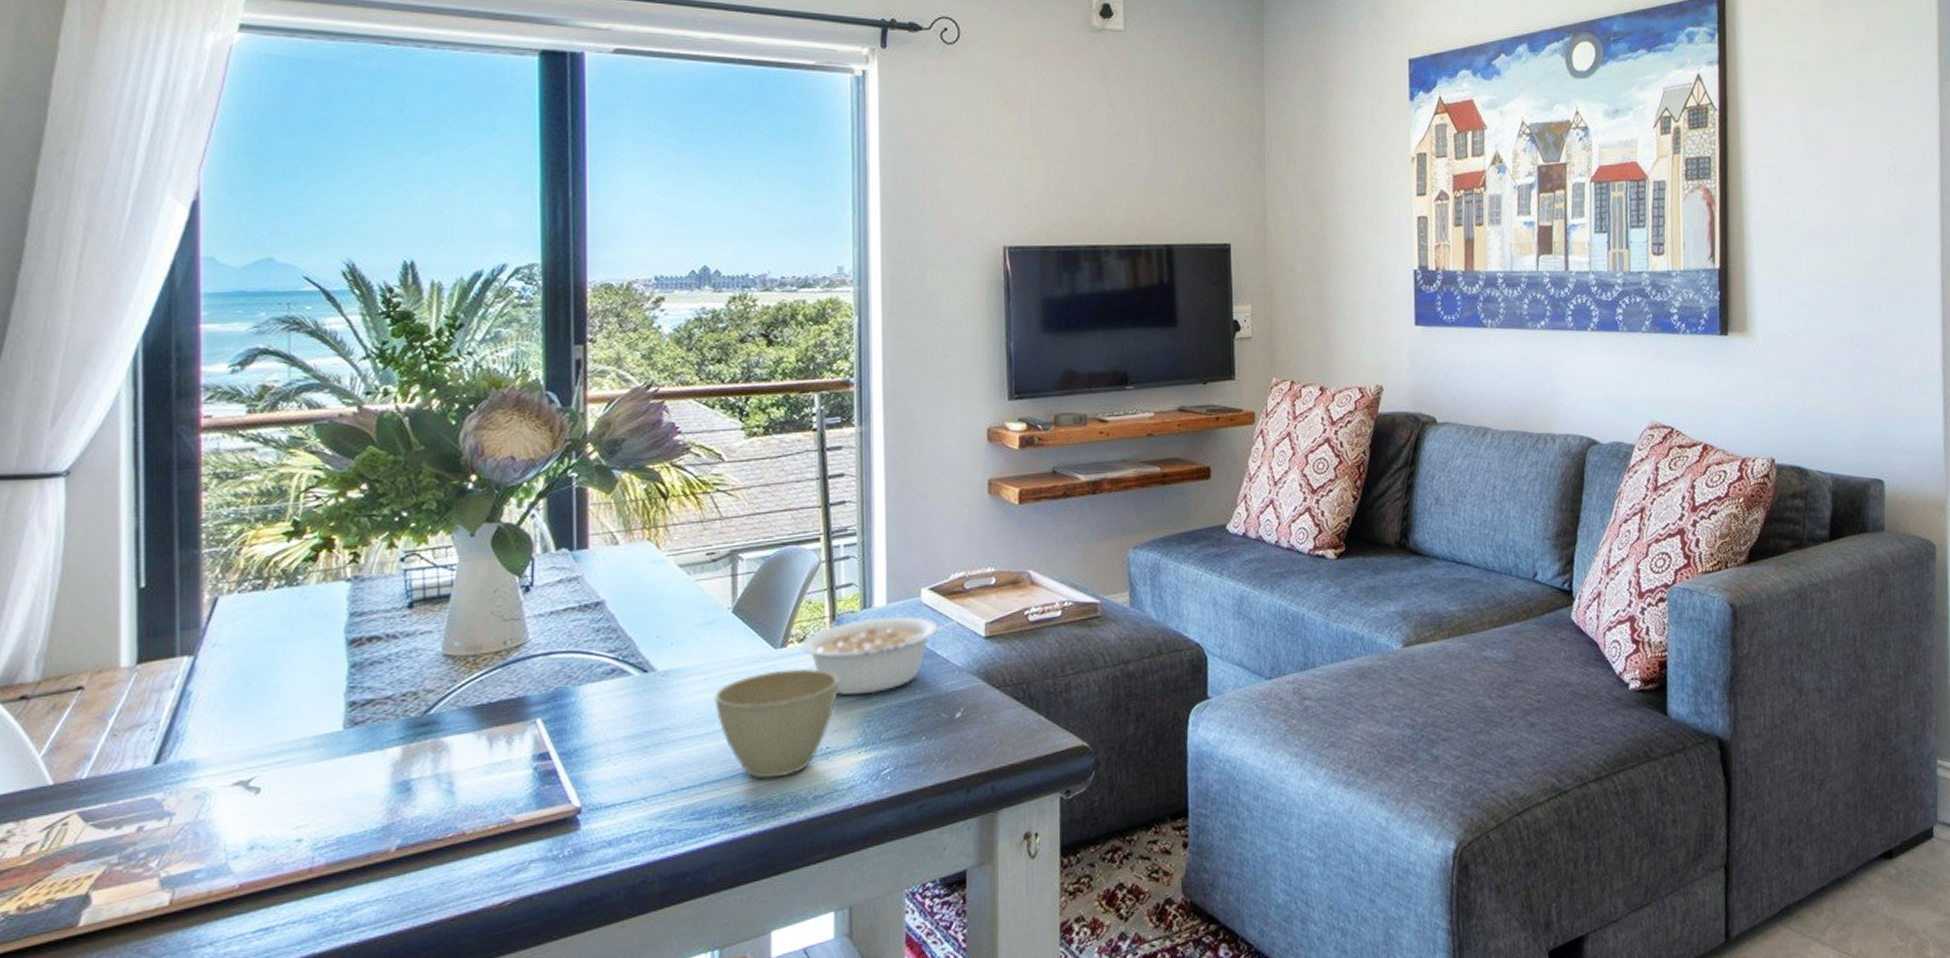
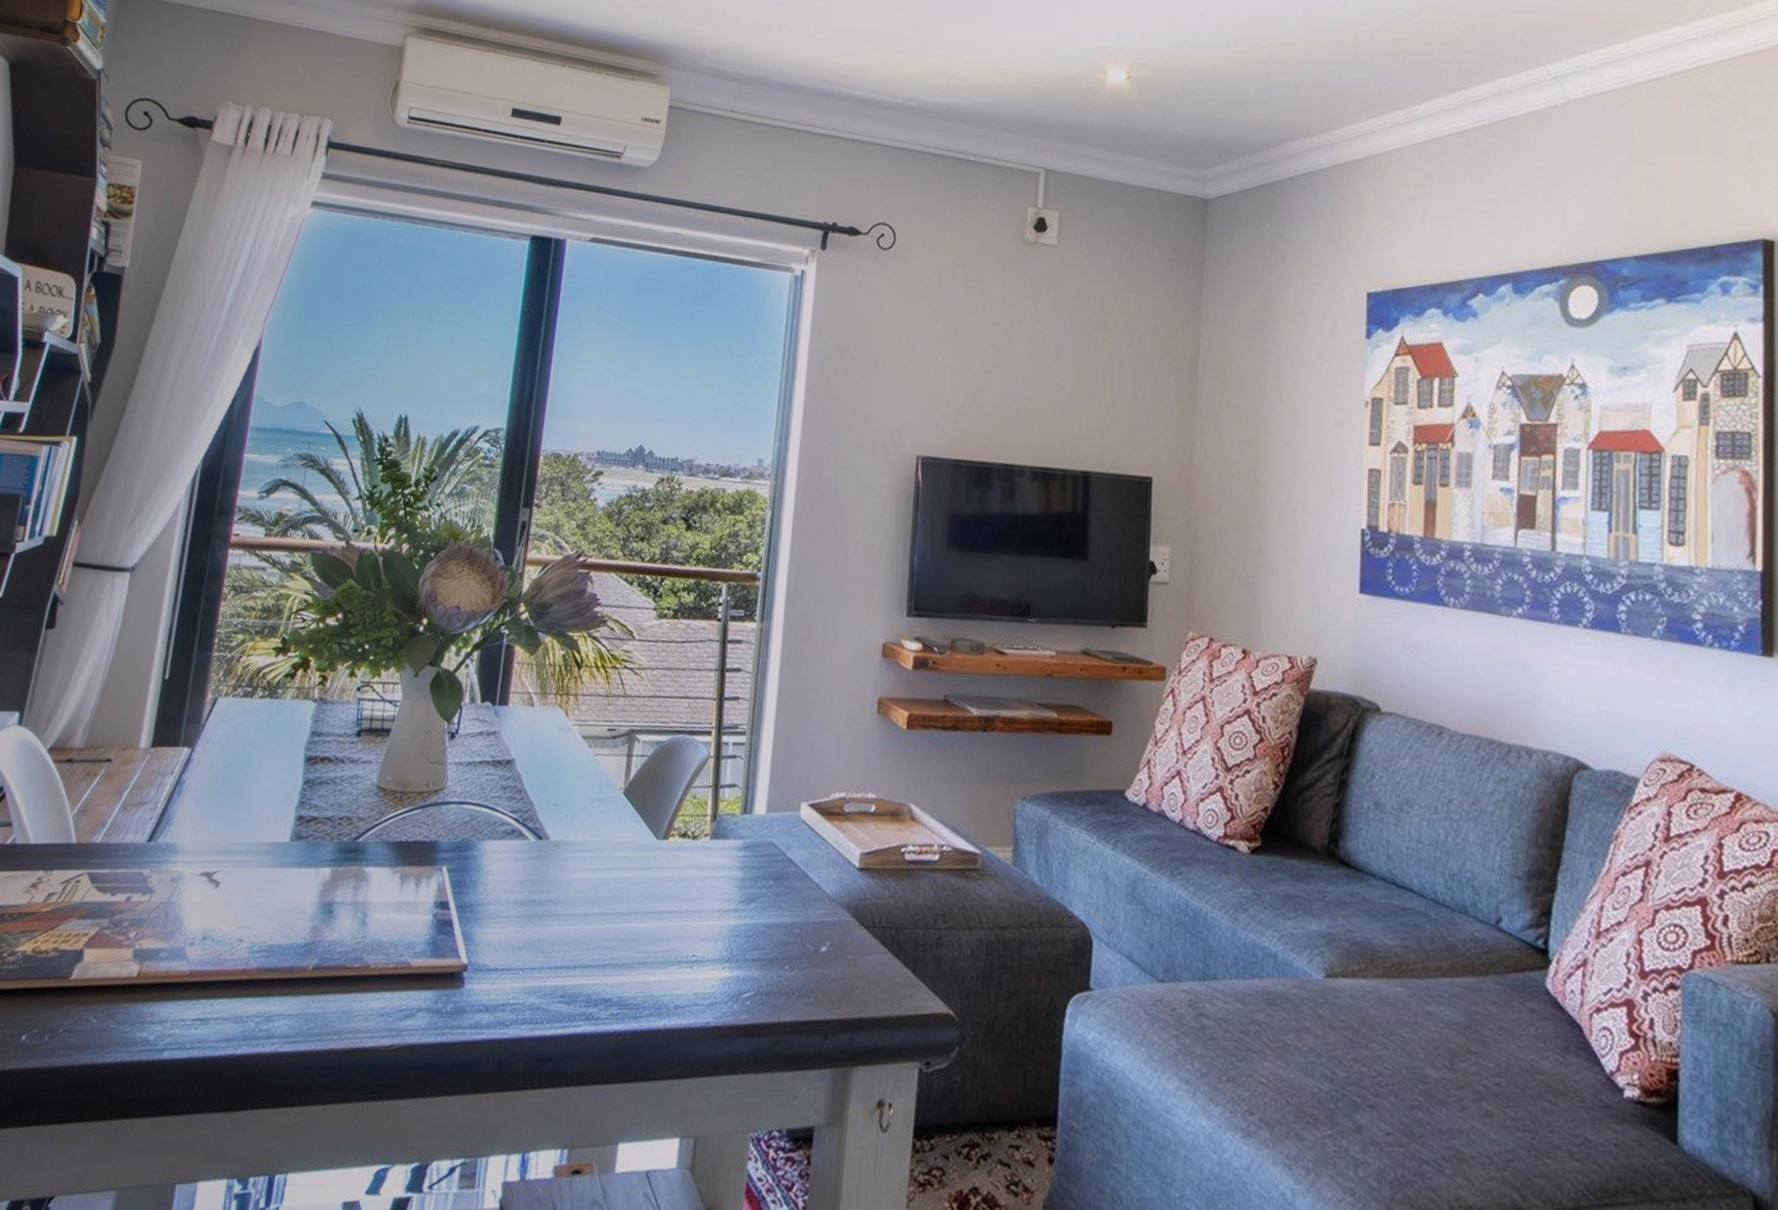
cup: present [713,668,838,779] -> none [596,861,712,978]
legume: present [800,616,962,695] -> none [680,824,838,907]

